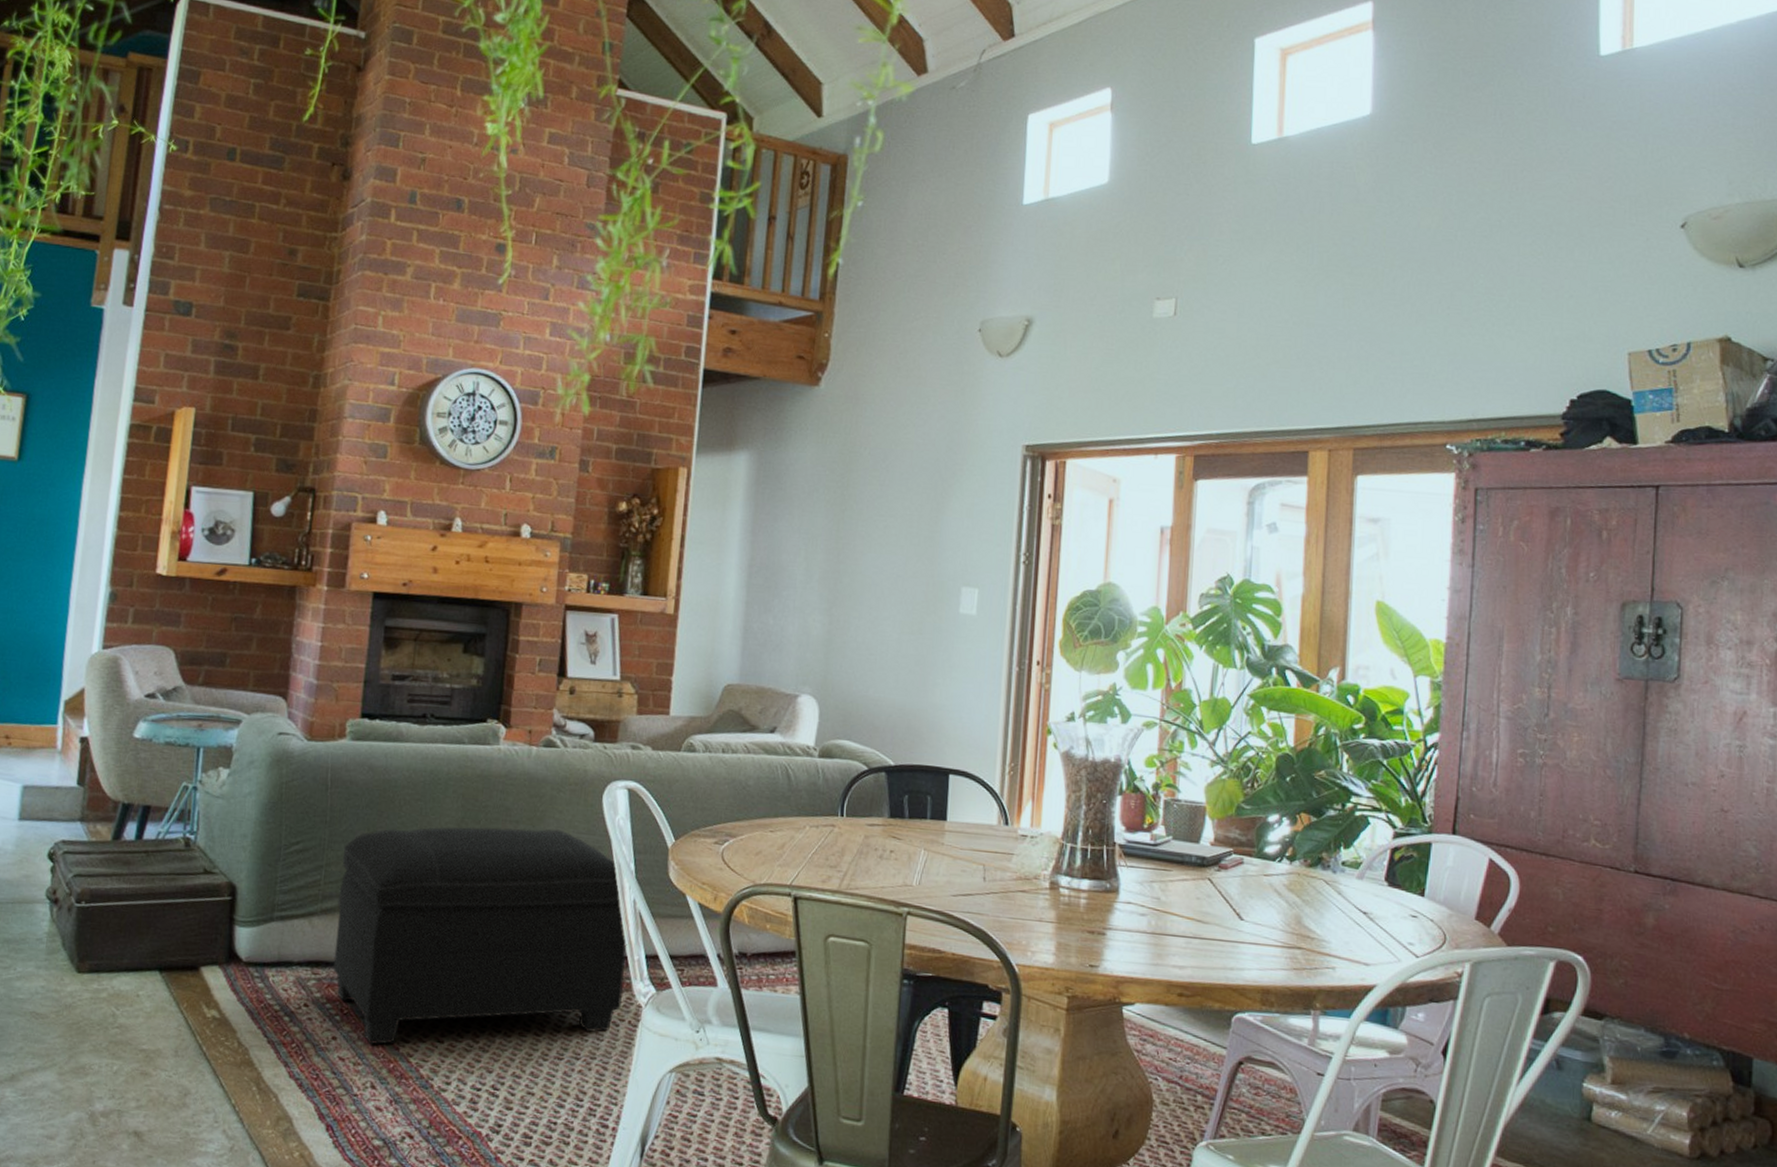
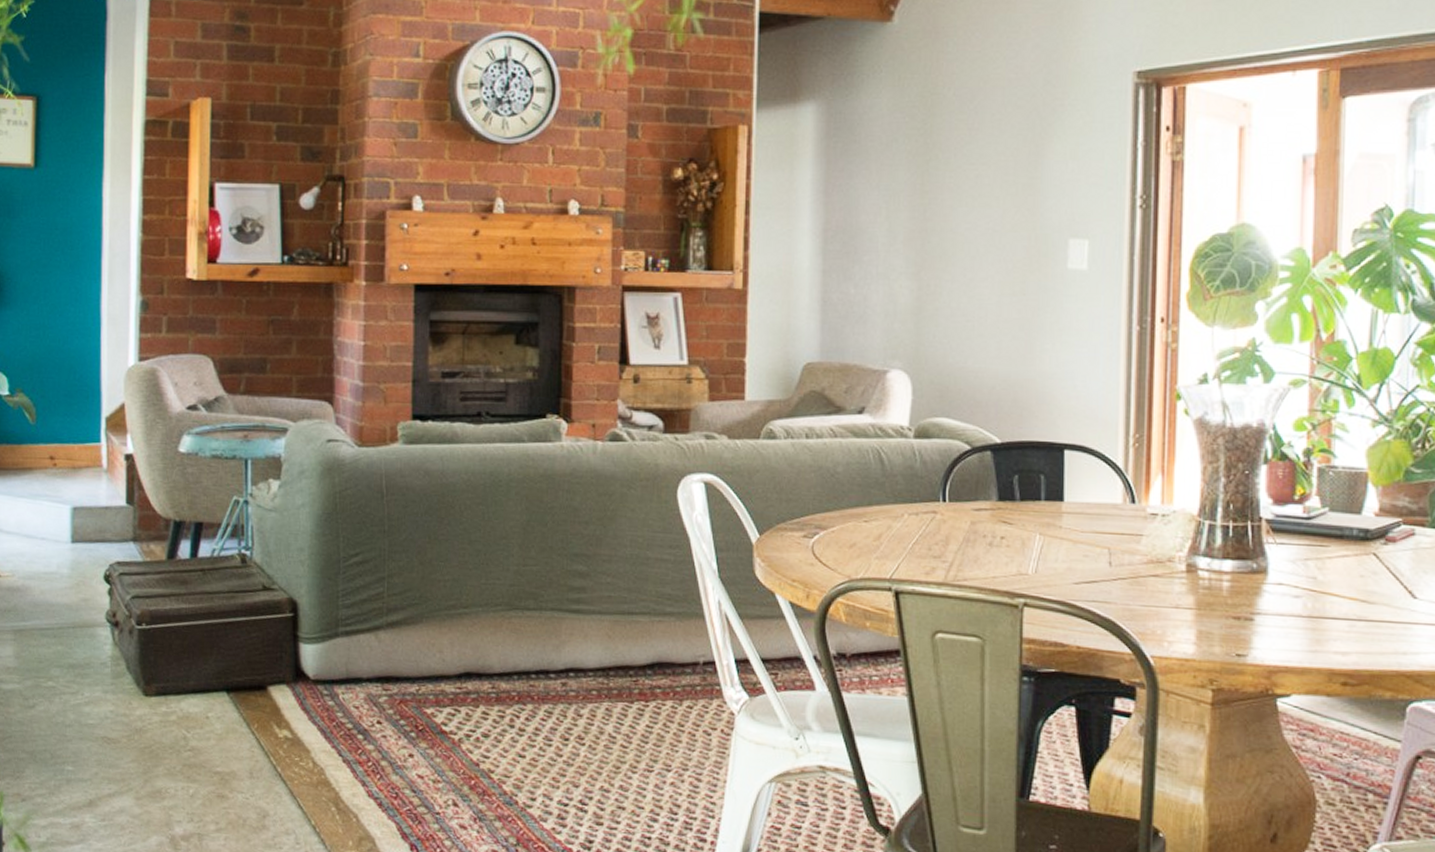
ottoman: present [333,827,627,1045] -> none [404,529,714,762]

